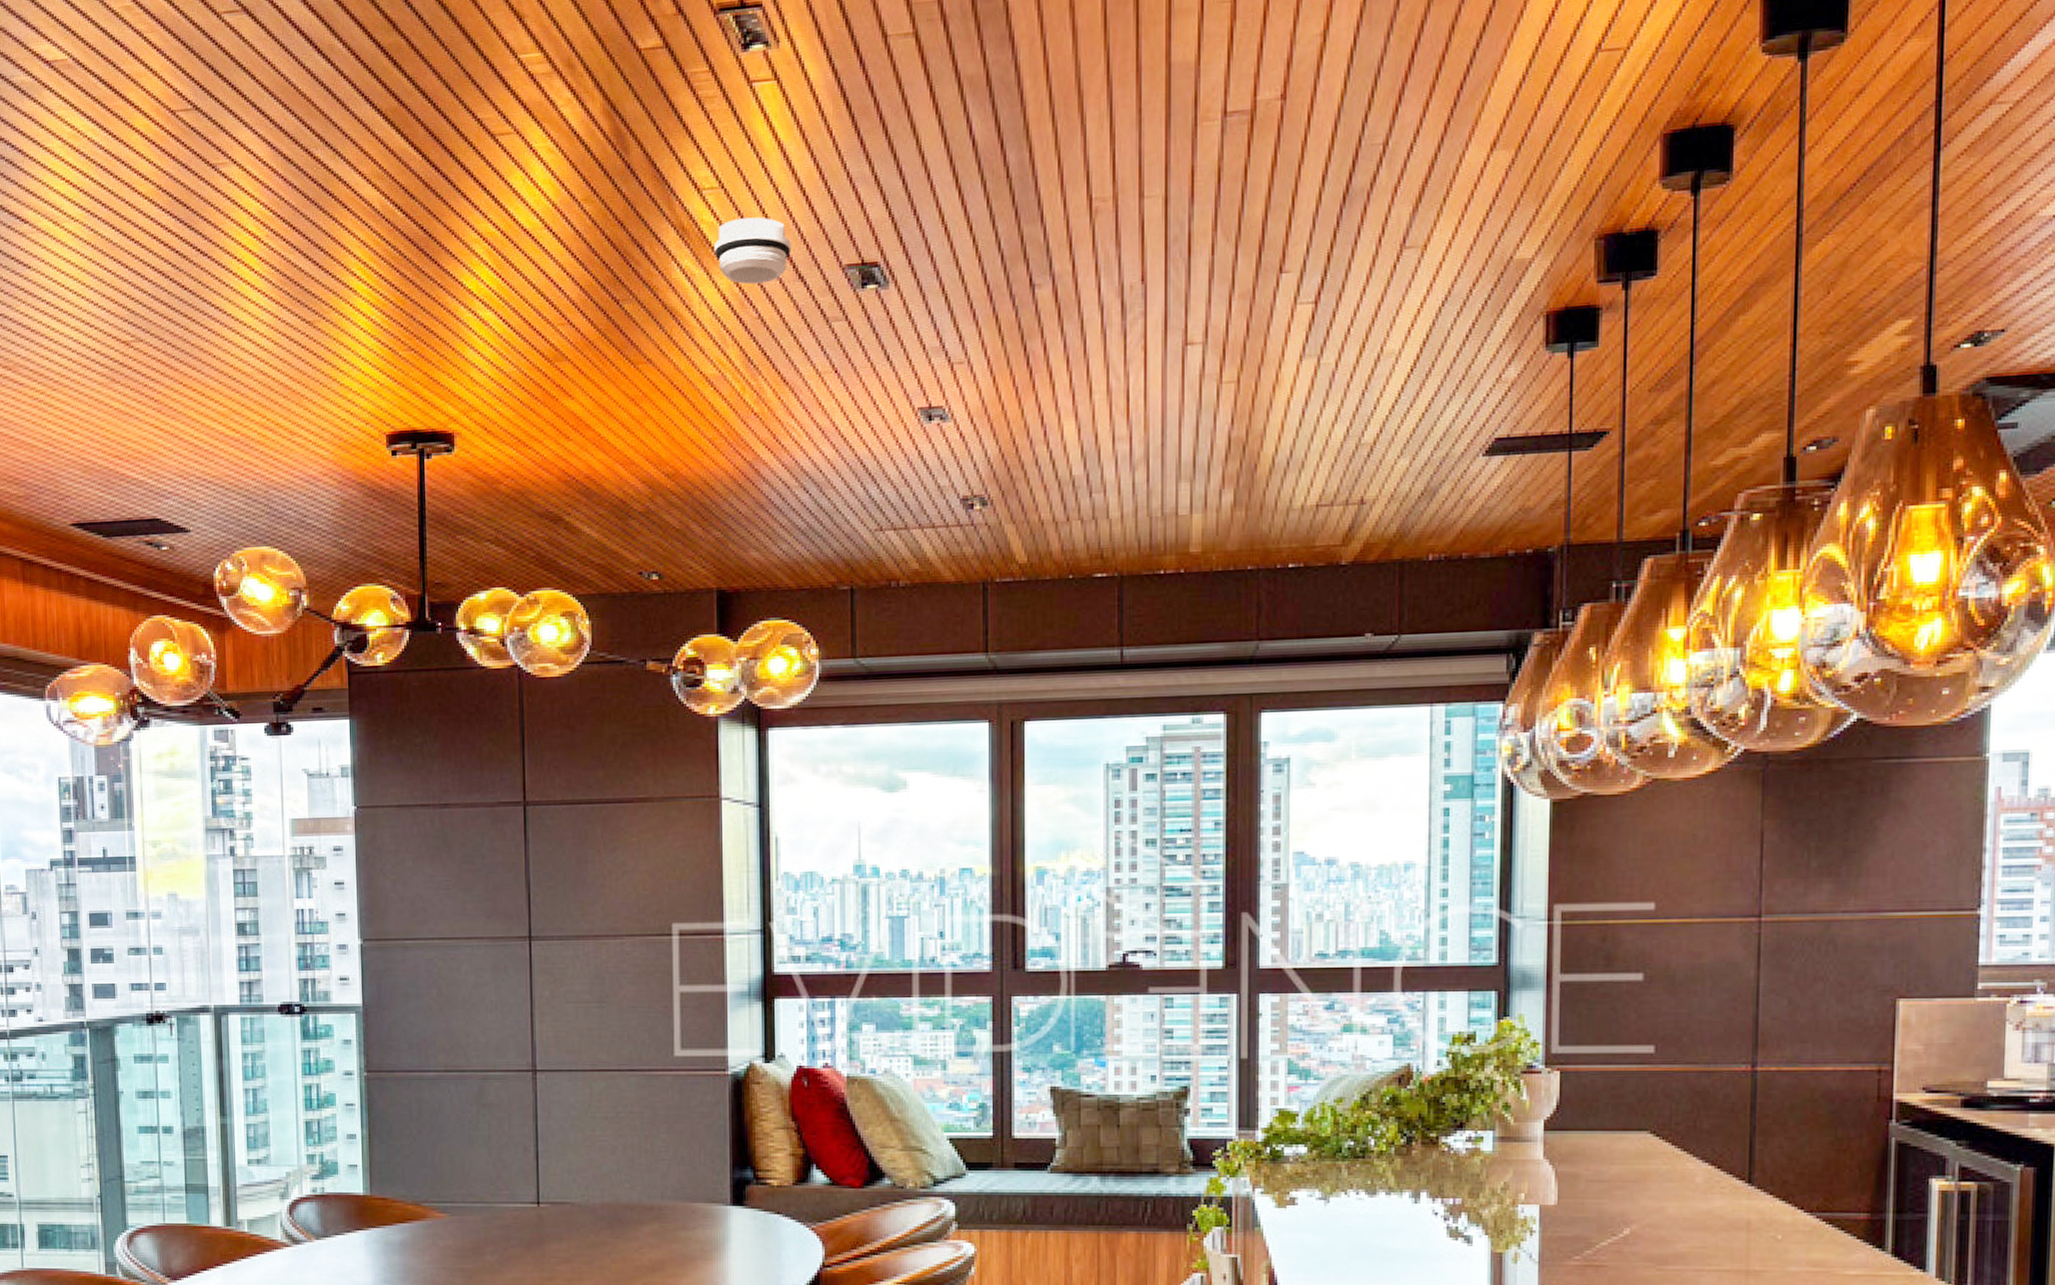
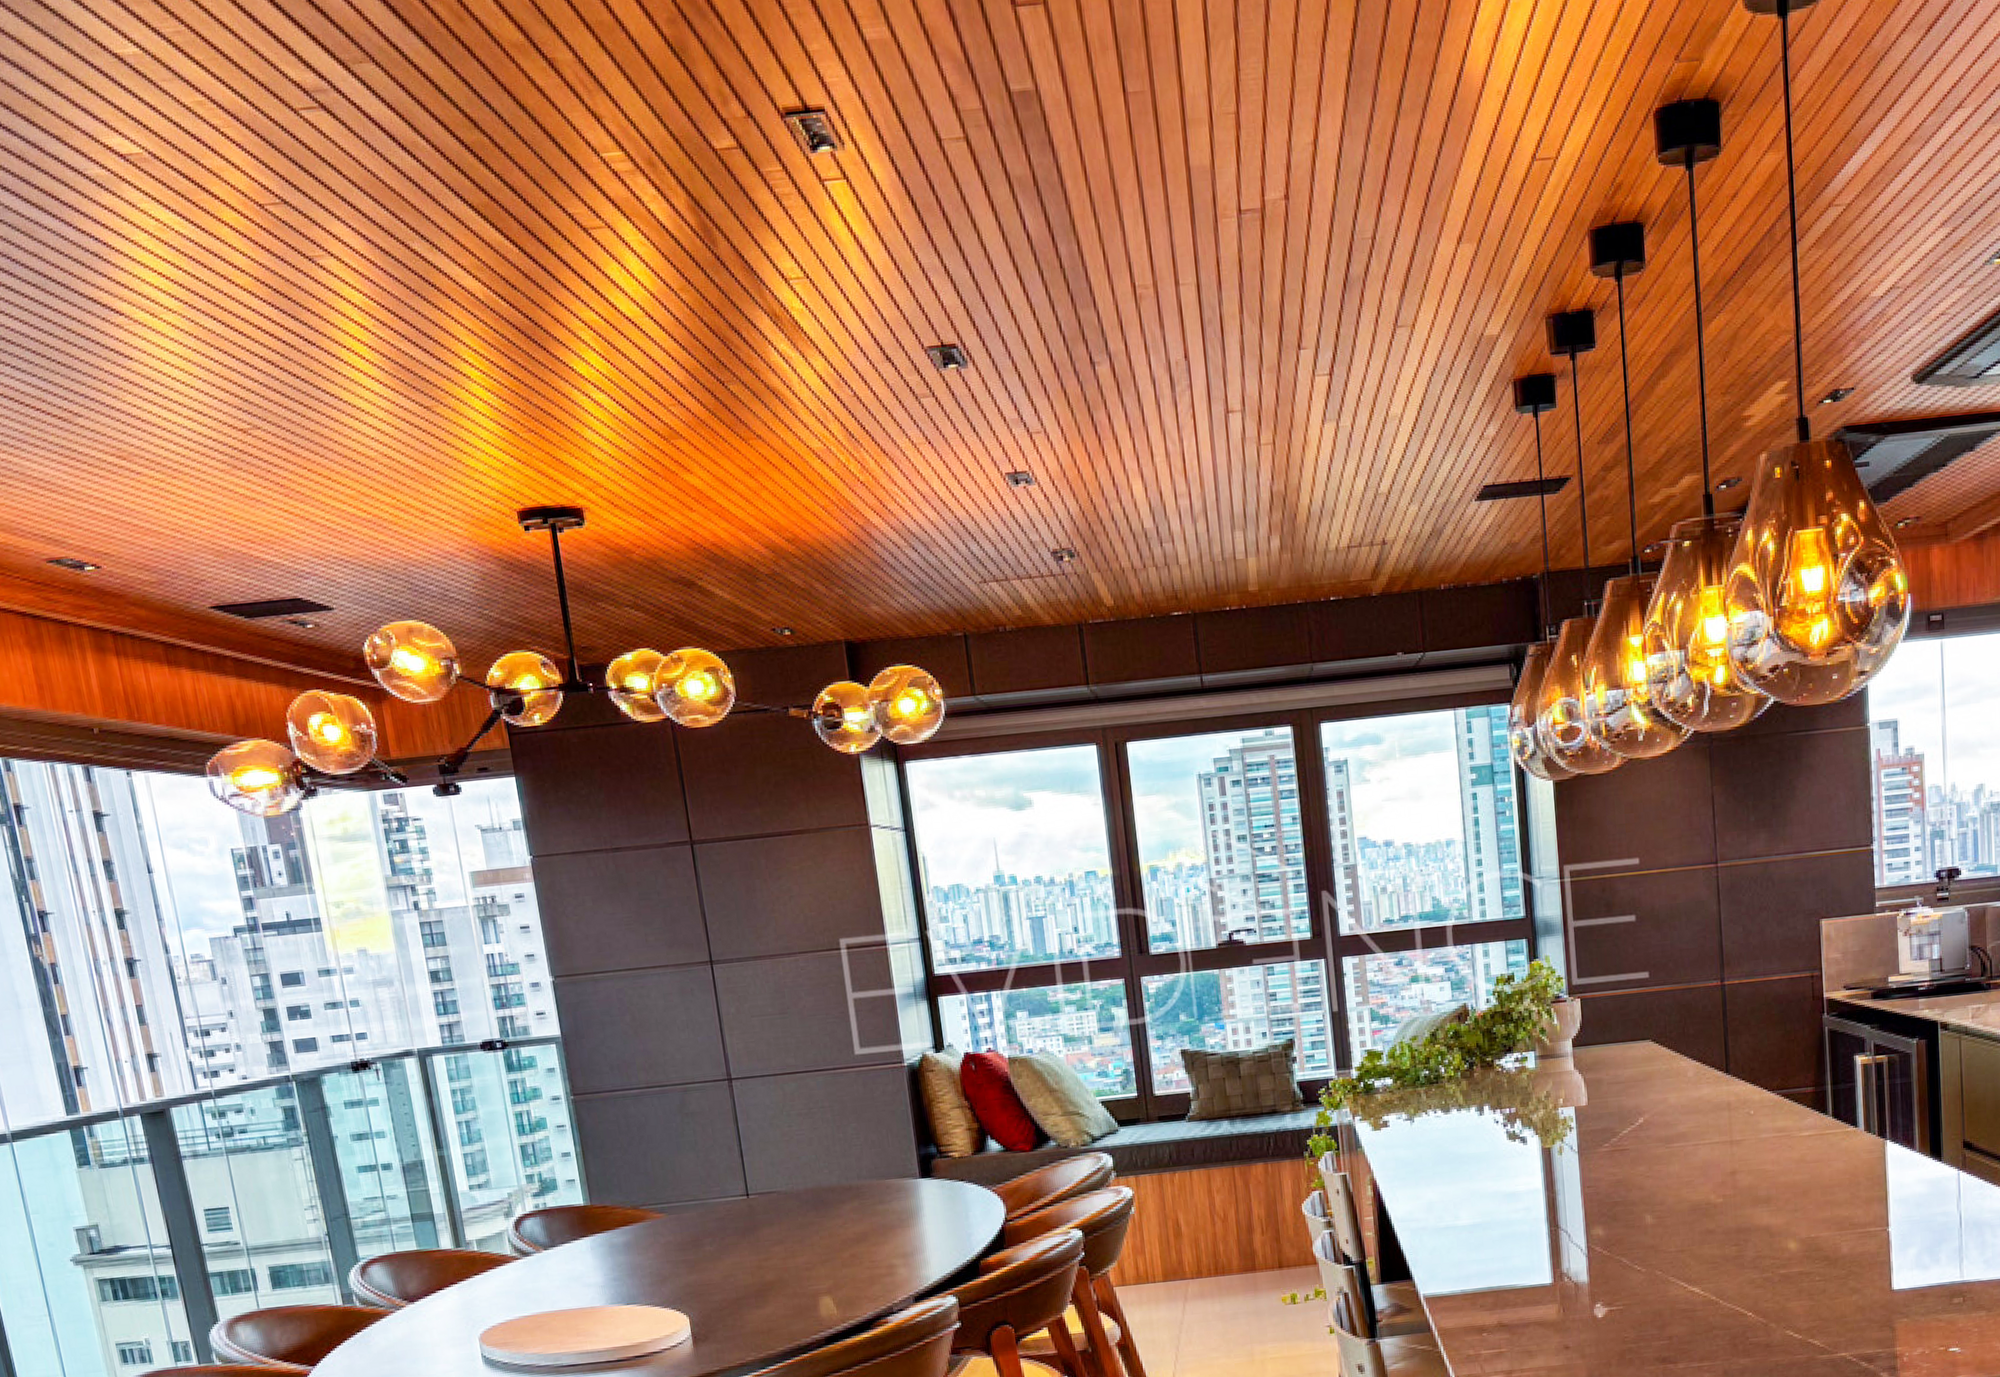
smoke detector: present [714,217,791,285] -> none [806,304,877,366]

